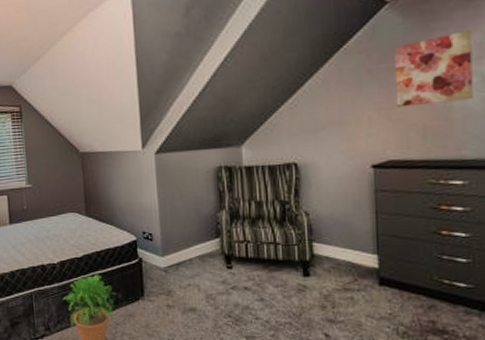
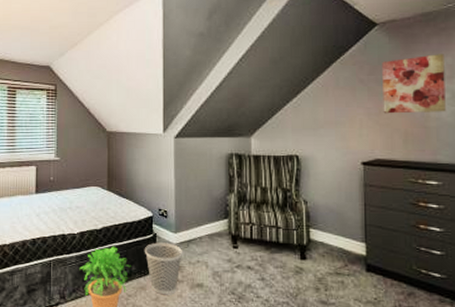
wastebasket: none [131,267,173,322] -> present [145,242,183,295]

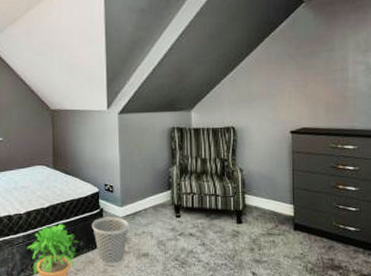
wall art: present [382,54,446,114] -> none [308,29,361,86]

